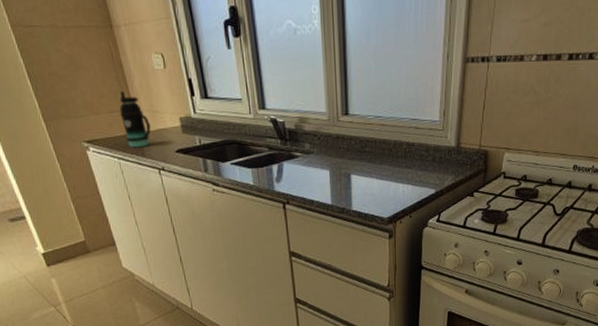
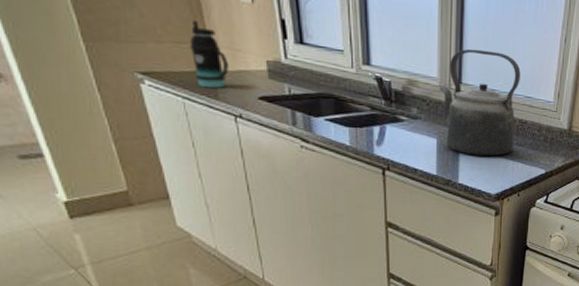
kettle: none [328,79,405,183] -> present [439,48,521,157]

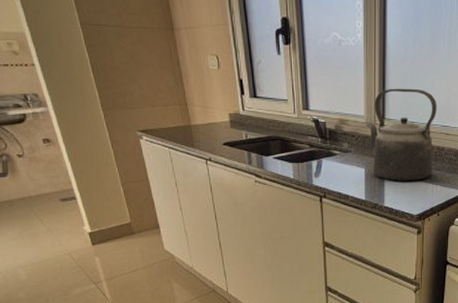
bottle: present [189,19,229,89] -> none [174,86,201,139]

